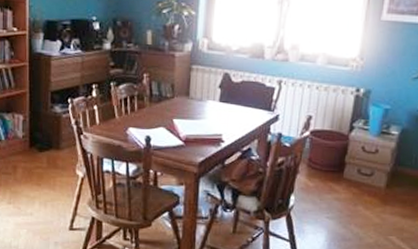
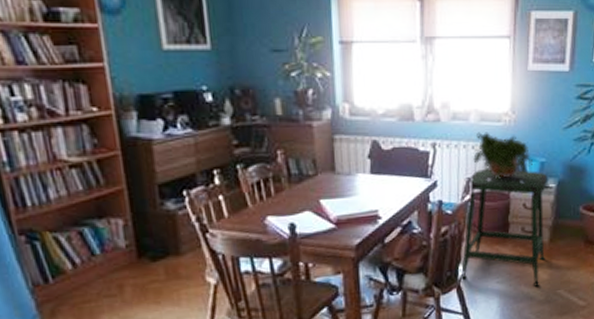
stool: none [291,109,390,229] -> present [460,169,547,287]
potted plant: none [315,74,377,122] -> present [472,132,533,181]

